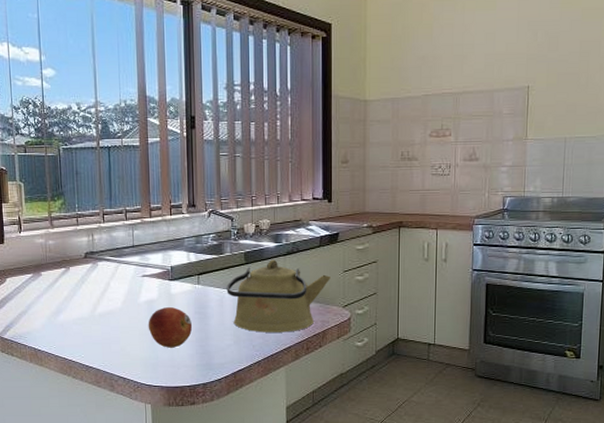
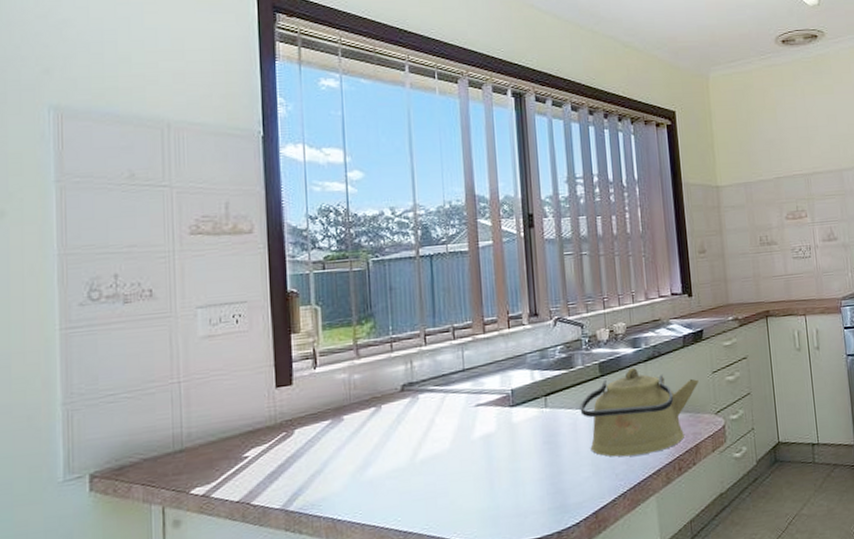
fruit: present [148,306,193,348] -> none [484,439,541,493]

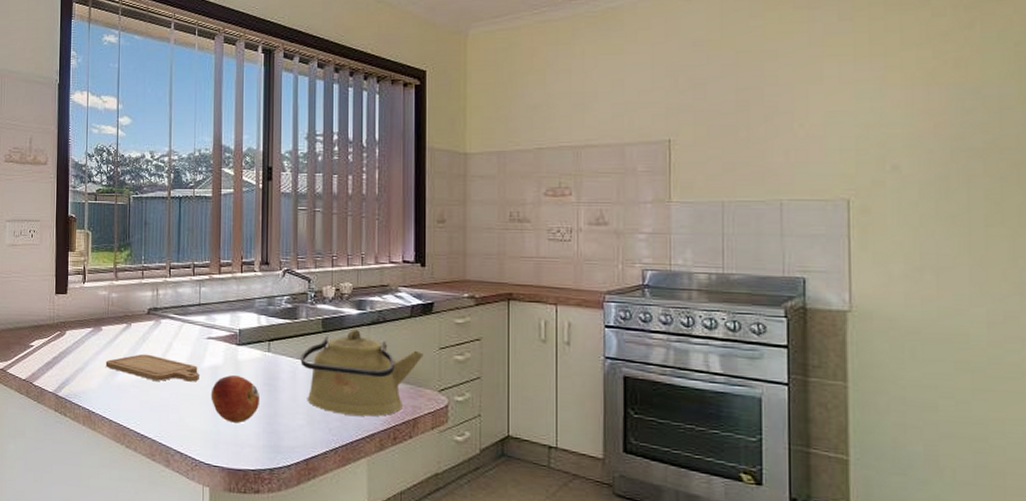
chopping board: none [351,436,470,466] -> present [105,353,199,382]
fruit: none [484,439,541,493] -> present [210,374,260,423]

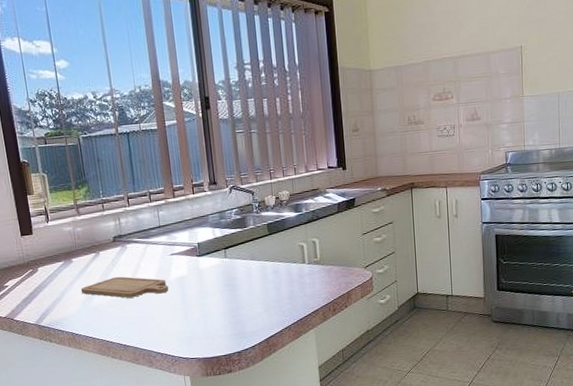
fruit: present [210,374,260,423] -> none [180,281,224,321]
kettle: present [300,328,424,417] -> none [252,228,351,299]

